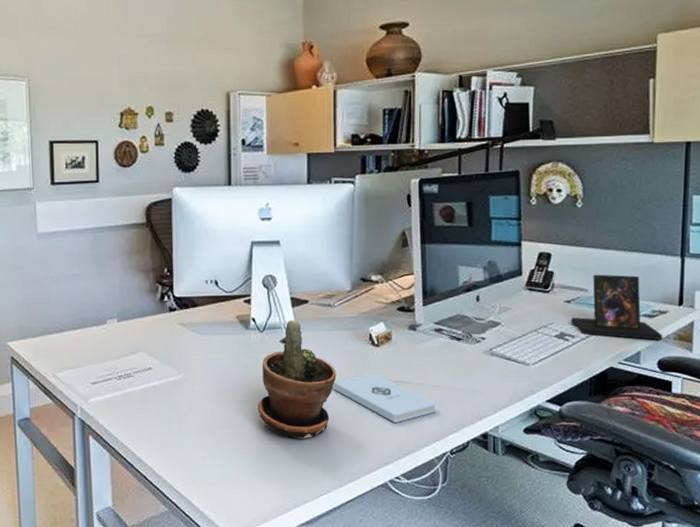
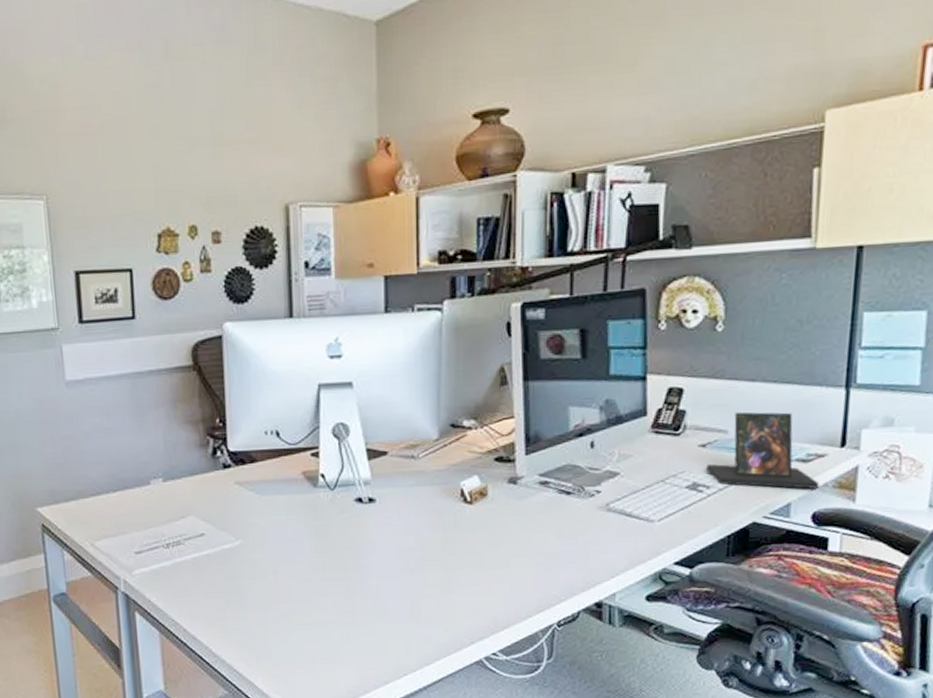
potted plant: present [257,320,337,439] -> none [329,475,422,611]
notepad: present [332,373,436,423] -> none [416,535,540,591]

